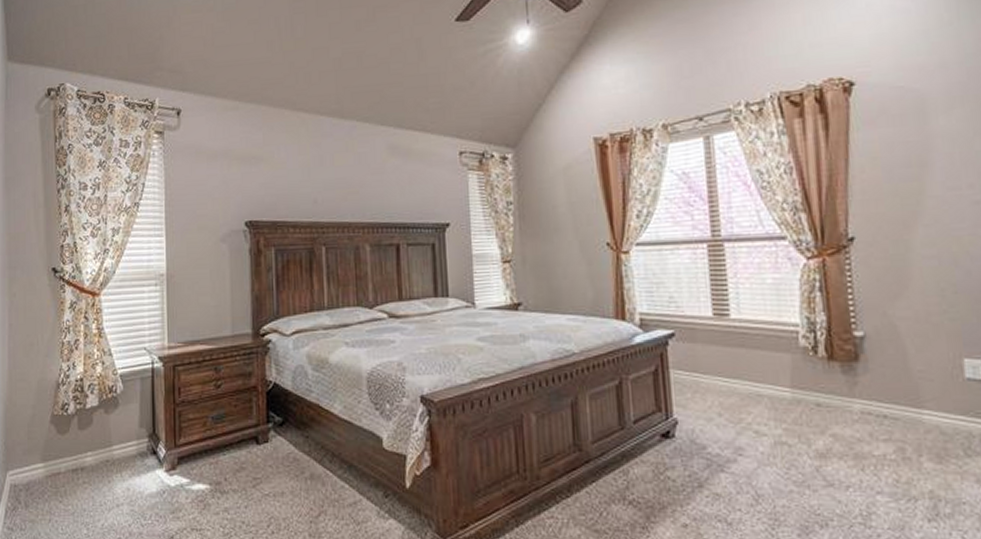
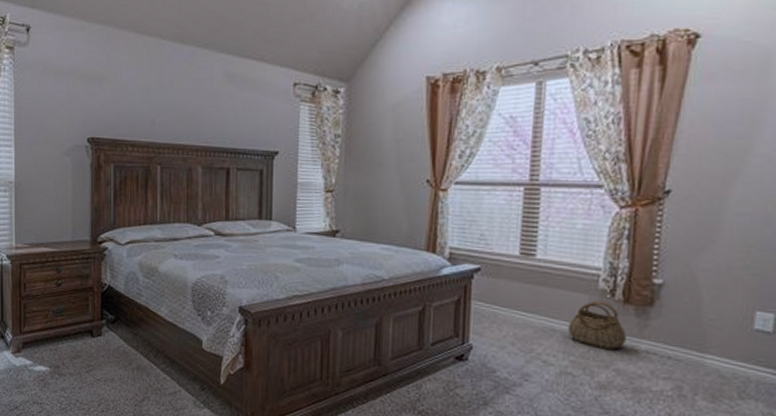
basket: none [775,360,837,412] -> present [568,301,626,349]

